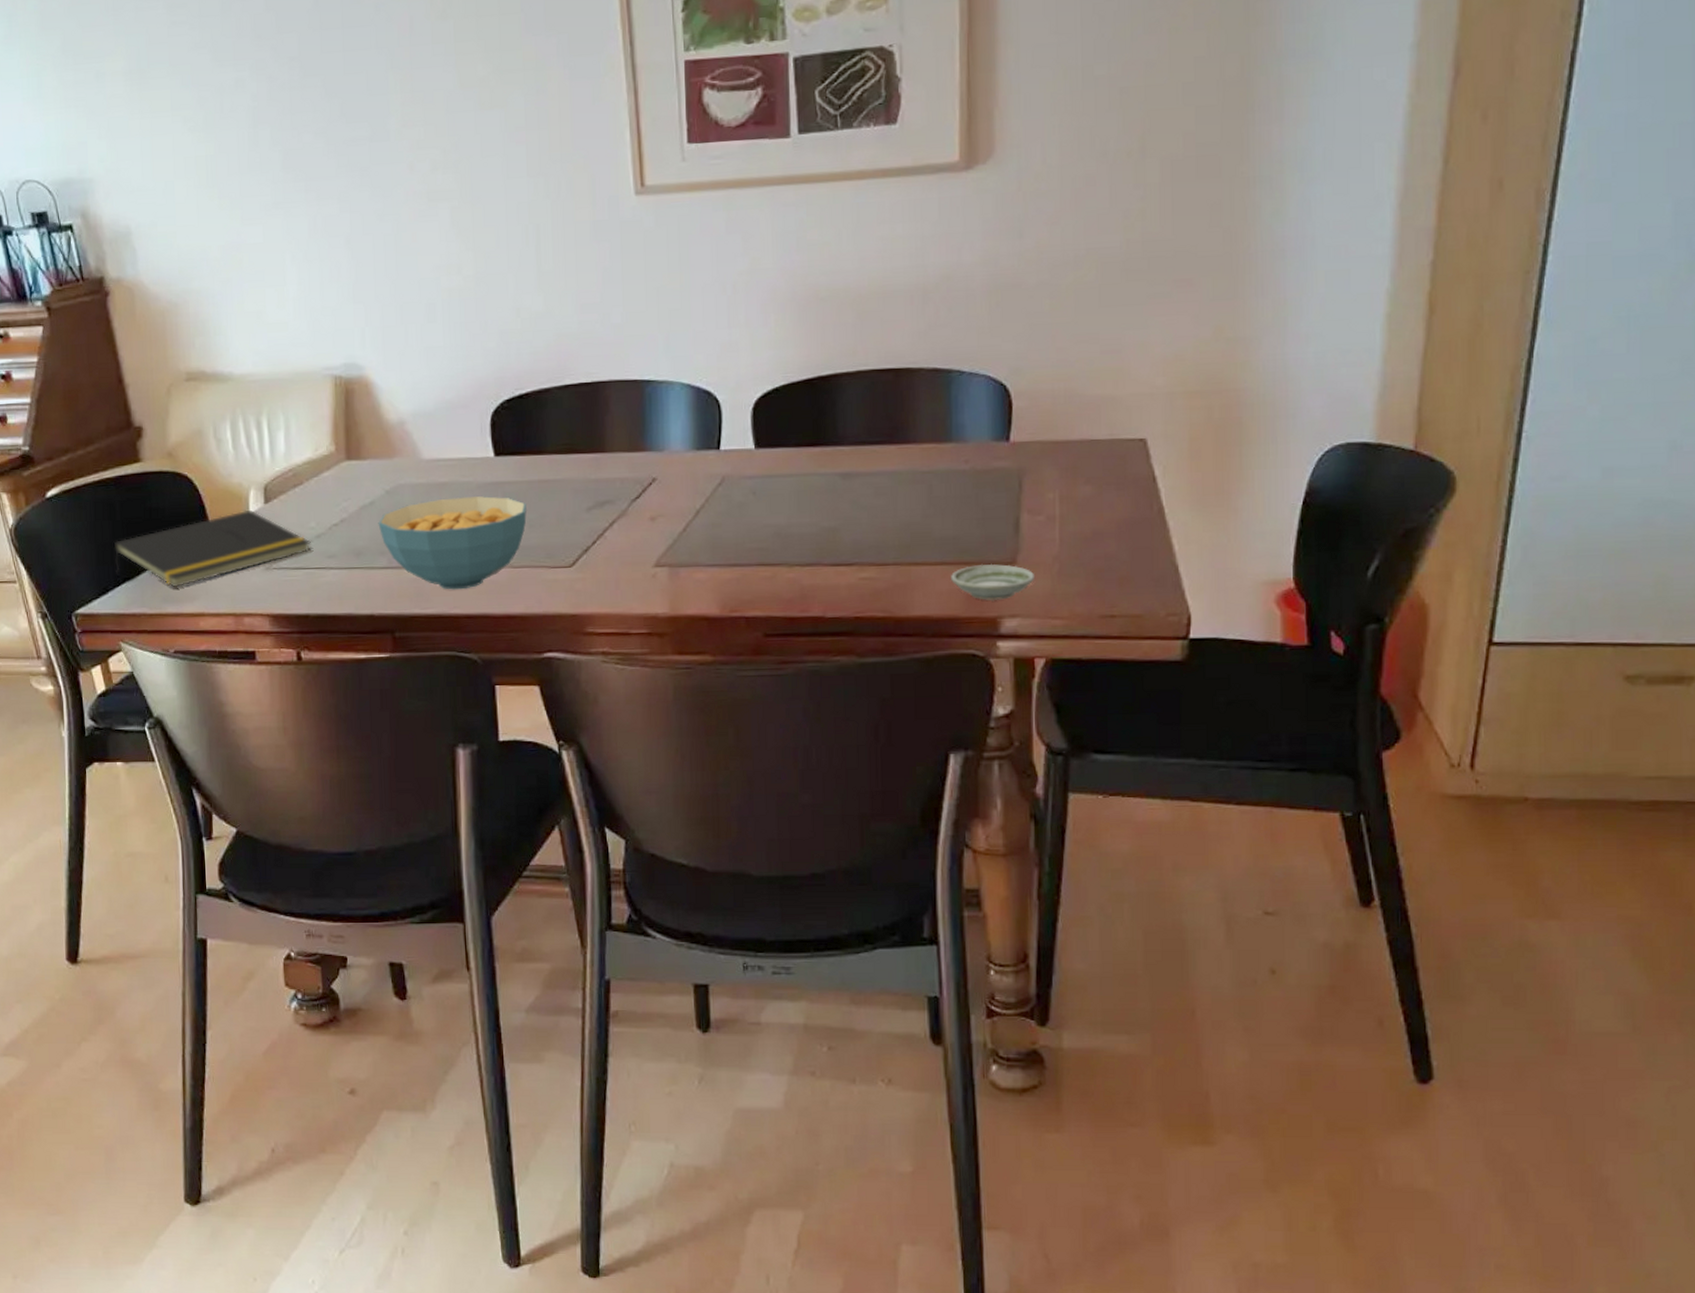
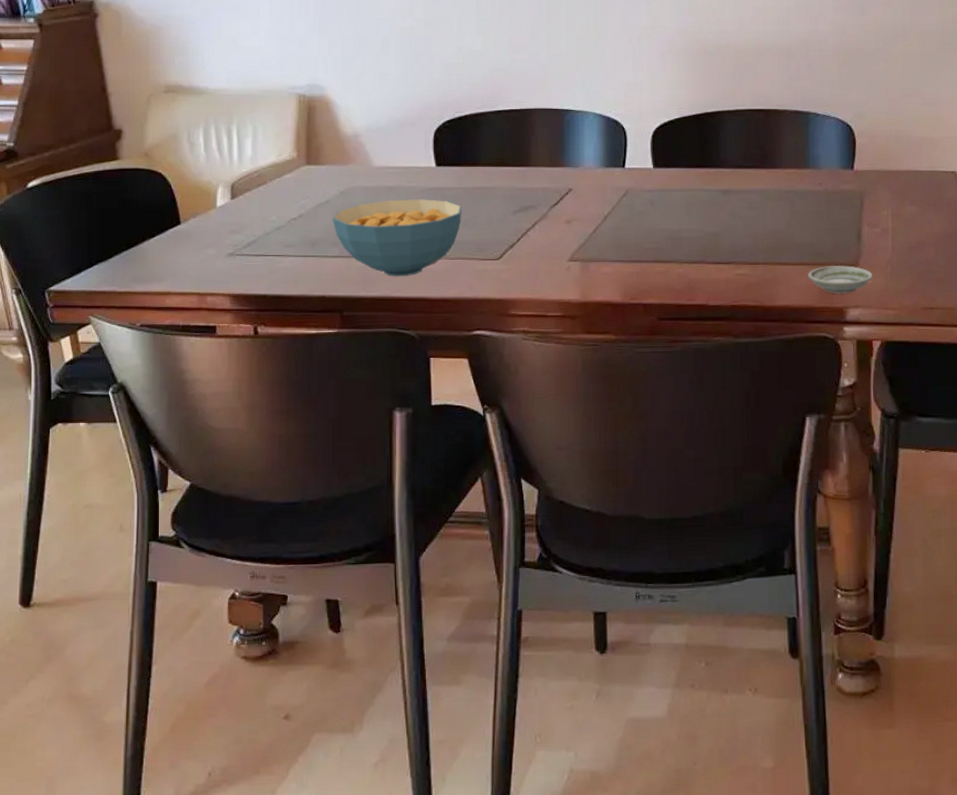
notepad: present [113,509,311,588] -> none [89,204,271,270]

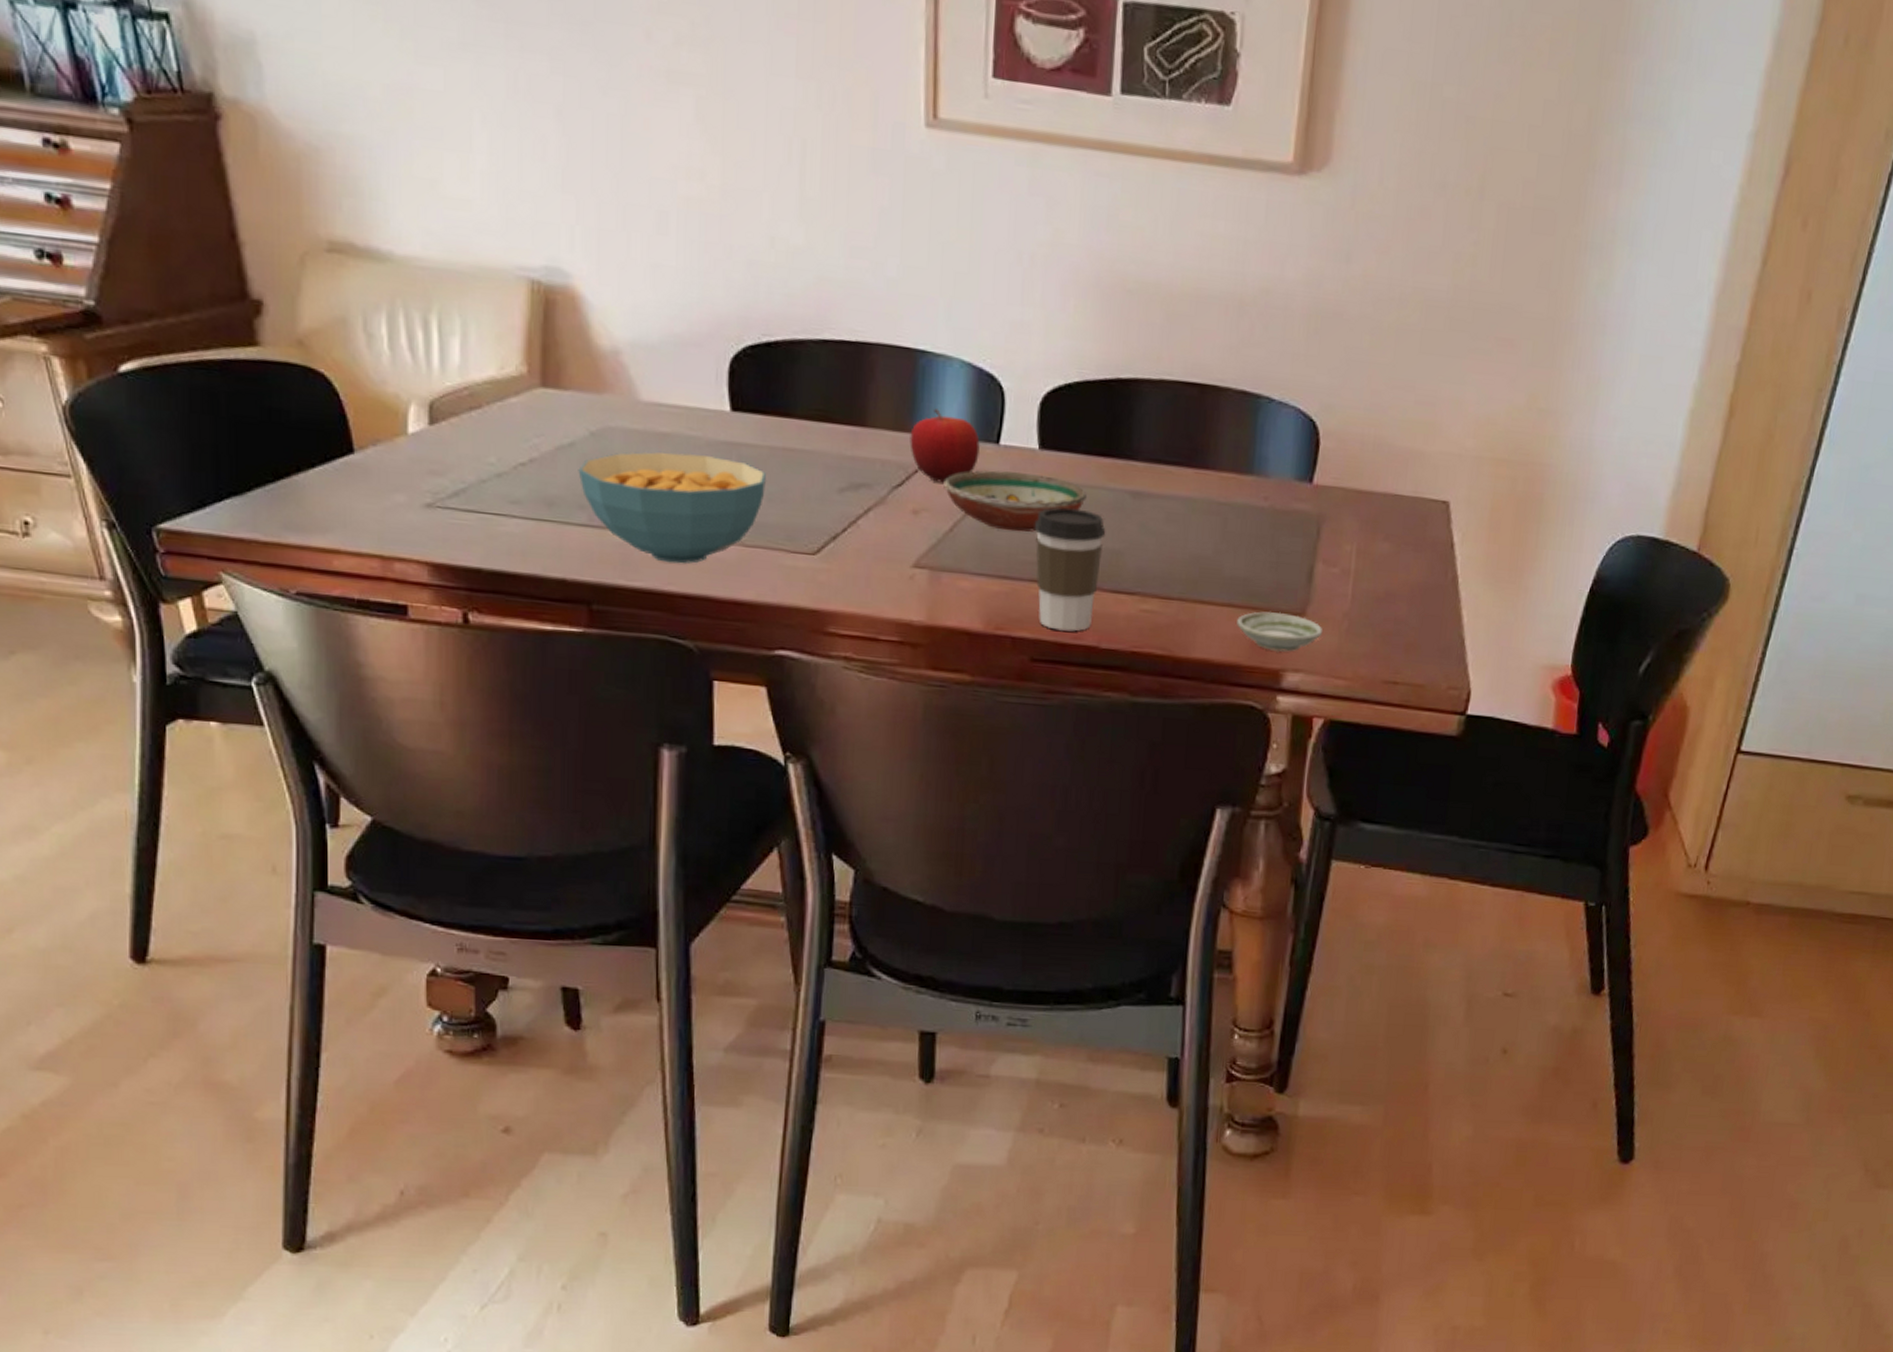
fruit: none [561,148,611,199] -> present [910,408,980,483]
decorative bowl: none [587,185,690,228] -> present [943,470,1087,532]
coffee cup: none [654,206,706,295] -> present [1034,507,1106,632]

